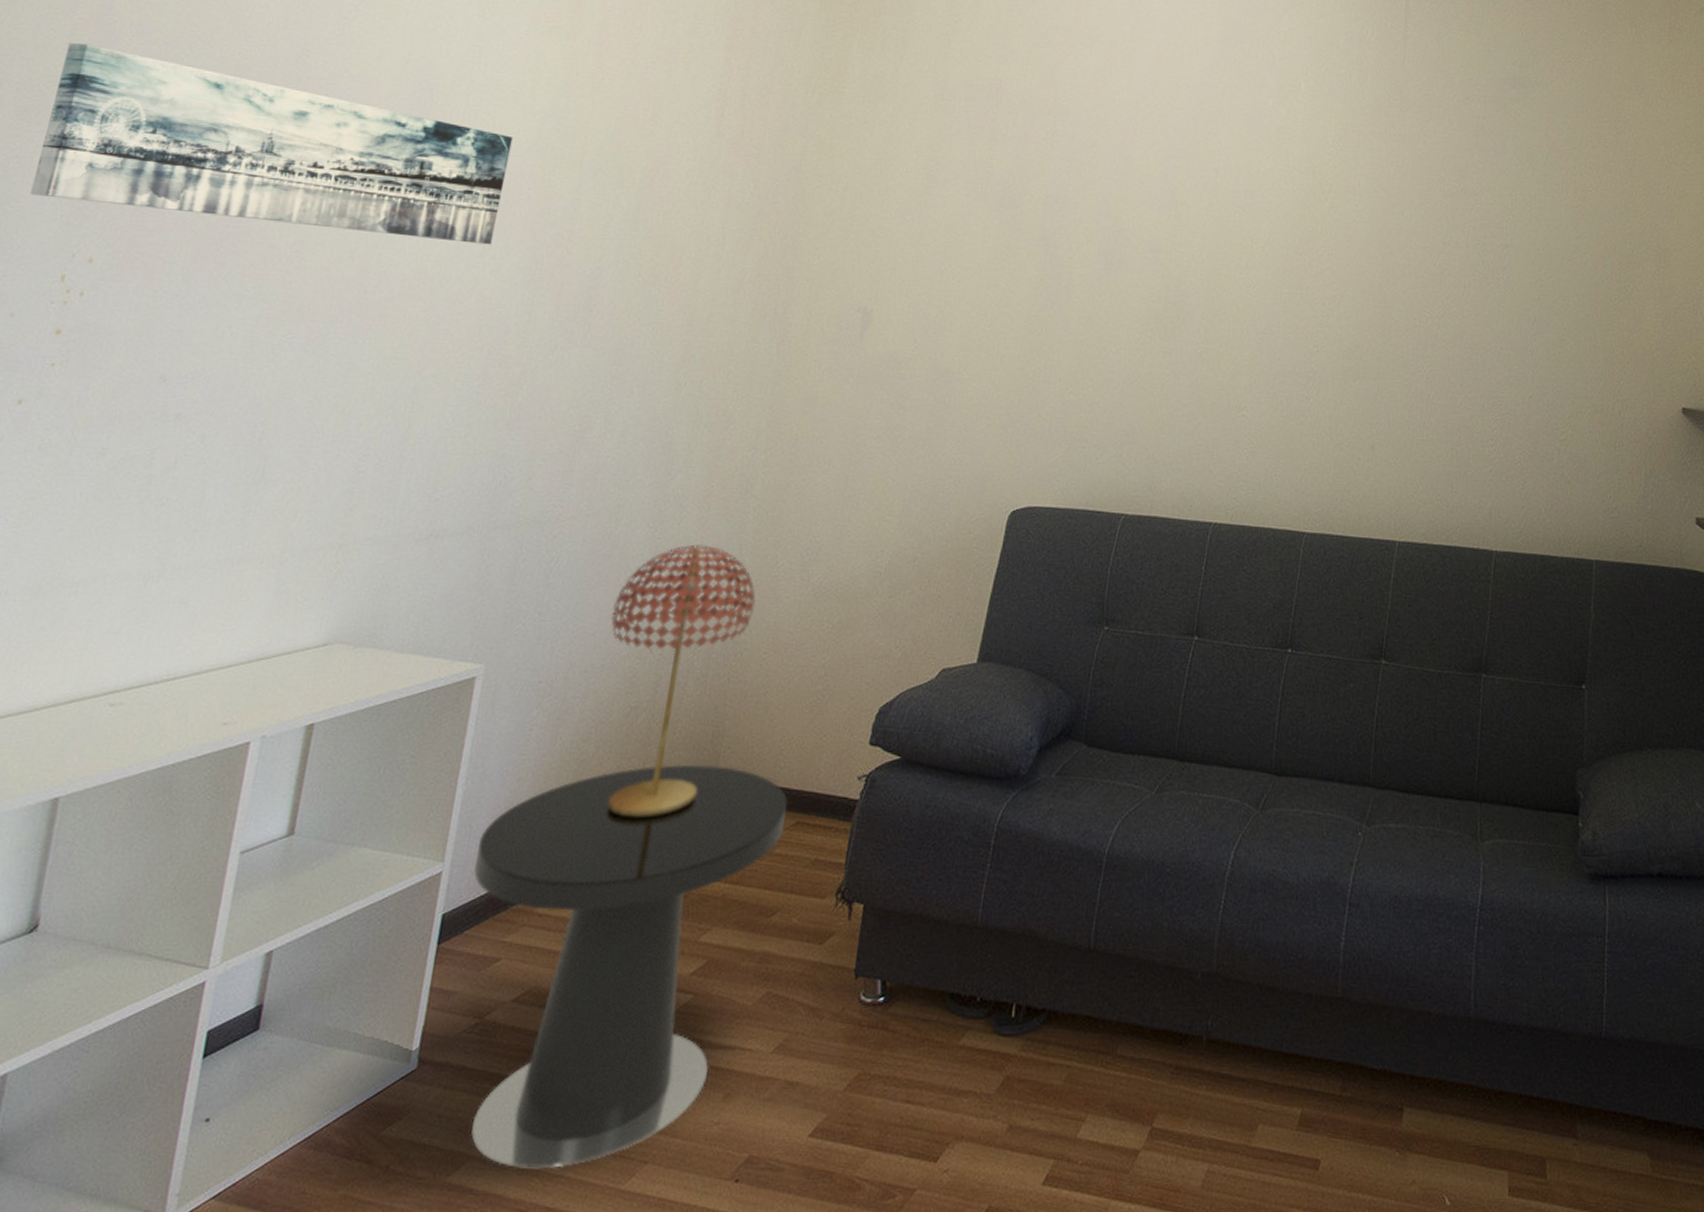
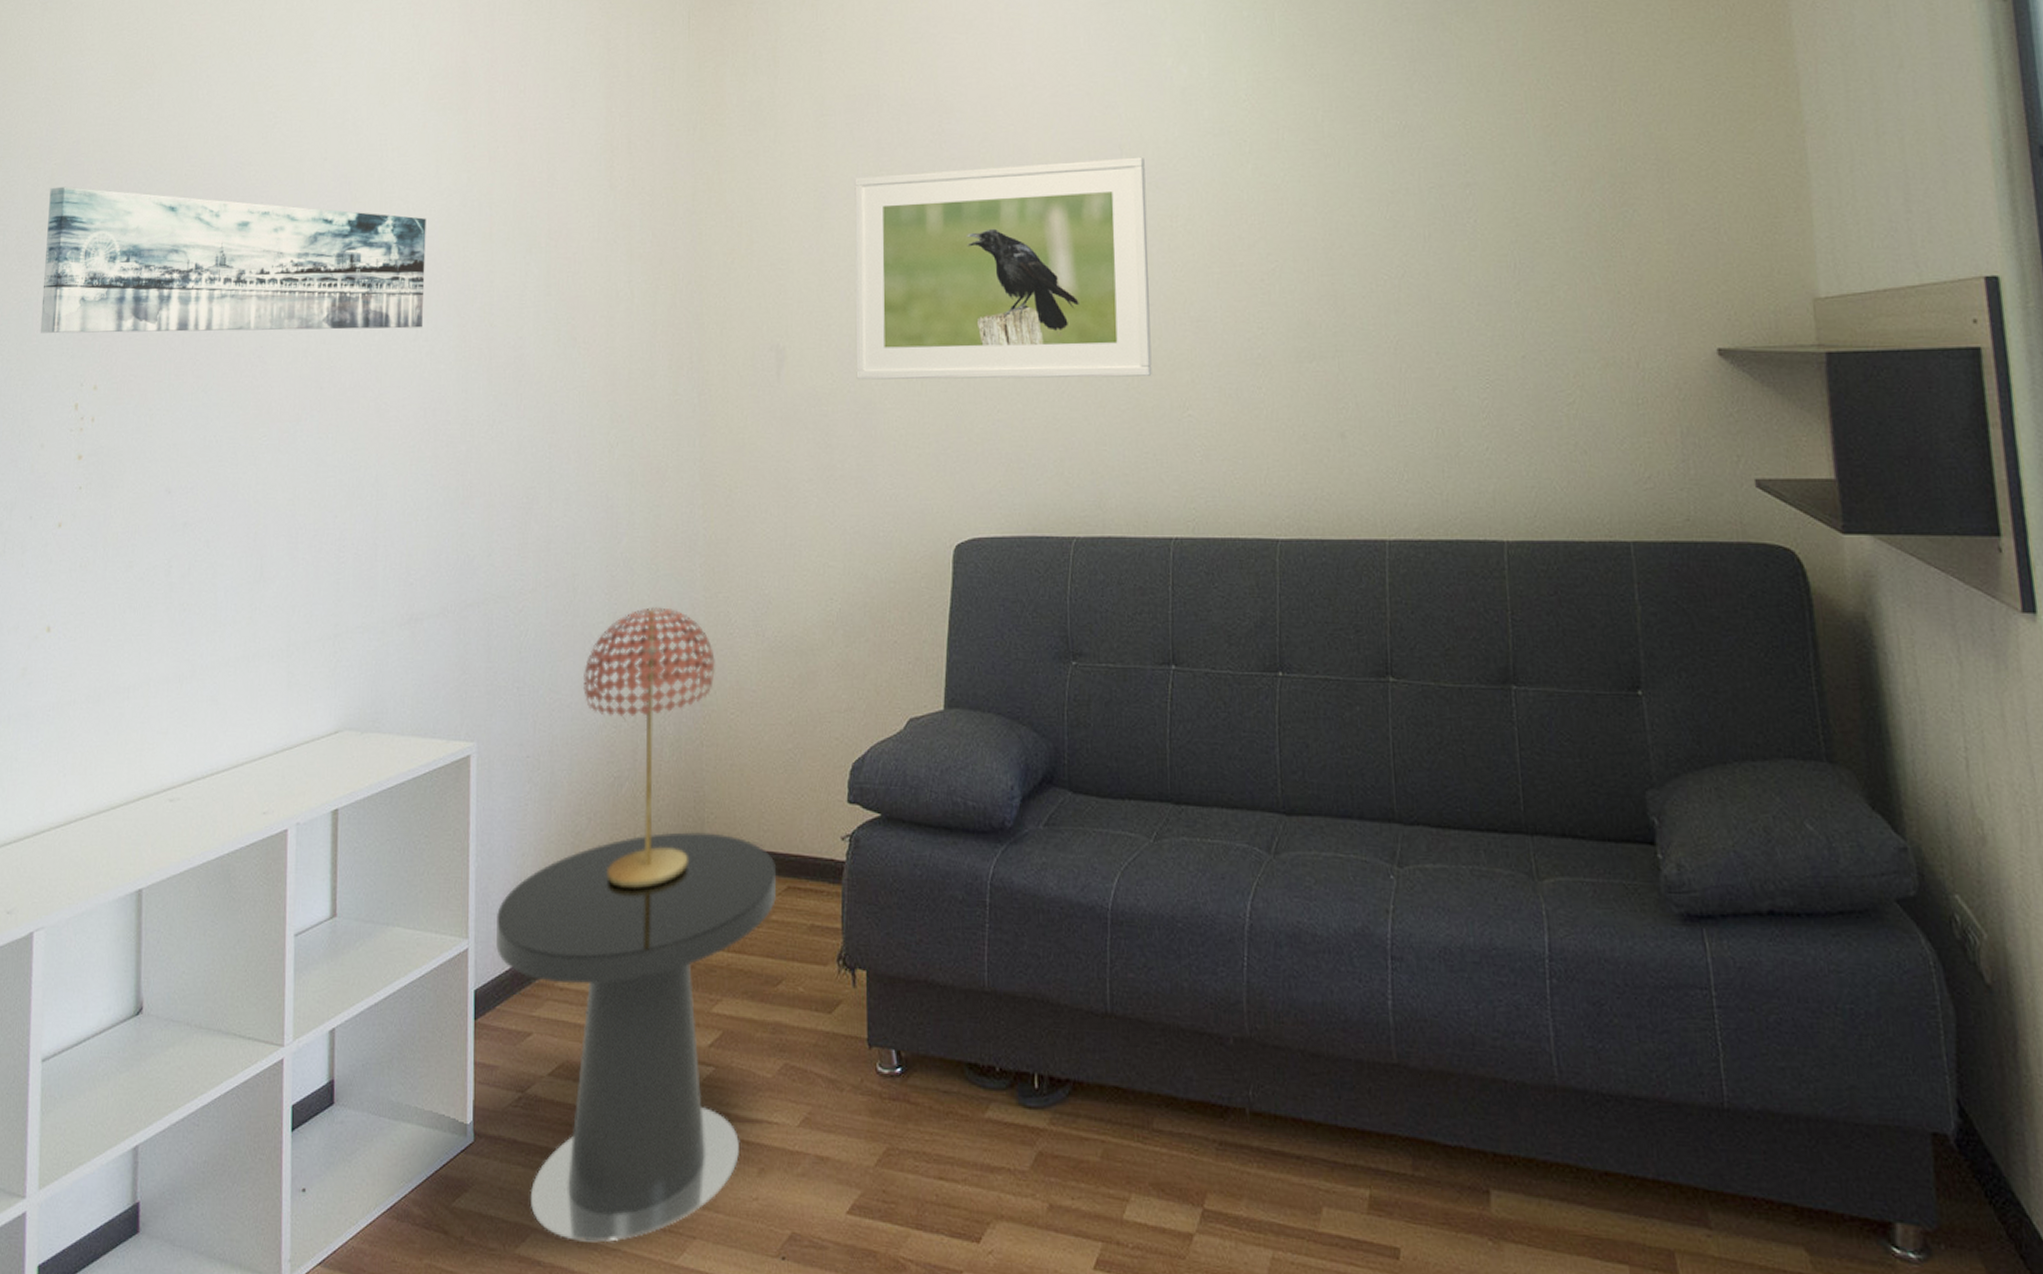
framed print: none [938,162,1236,377] -> present [855,156,1152,380]

